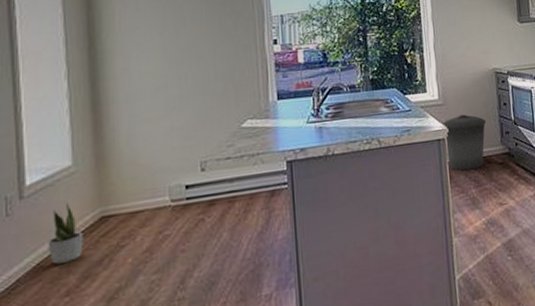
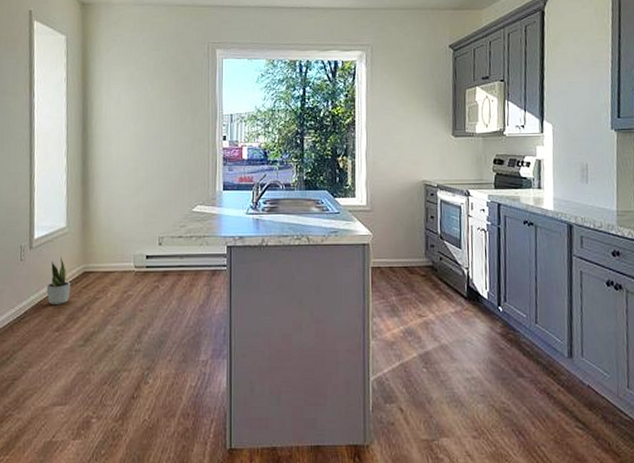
trash can: present [442,114,487,171] -> none [369,222,412,277]

